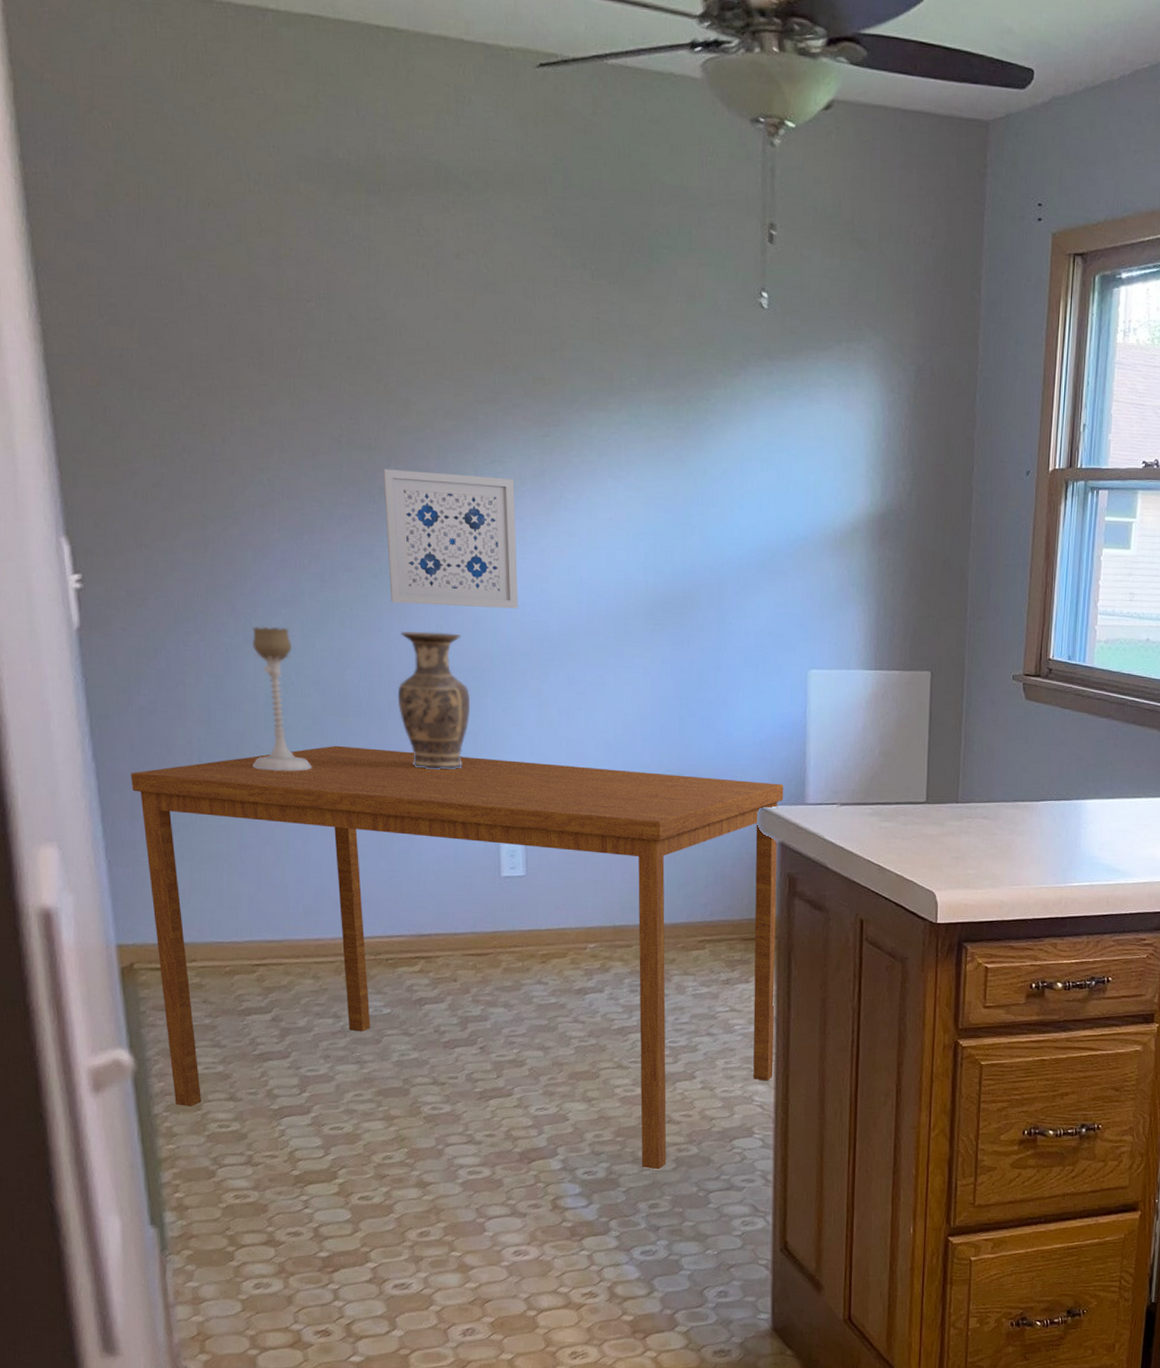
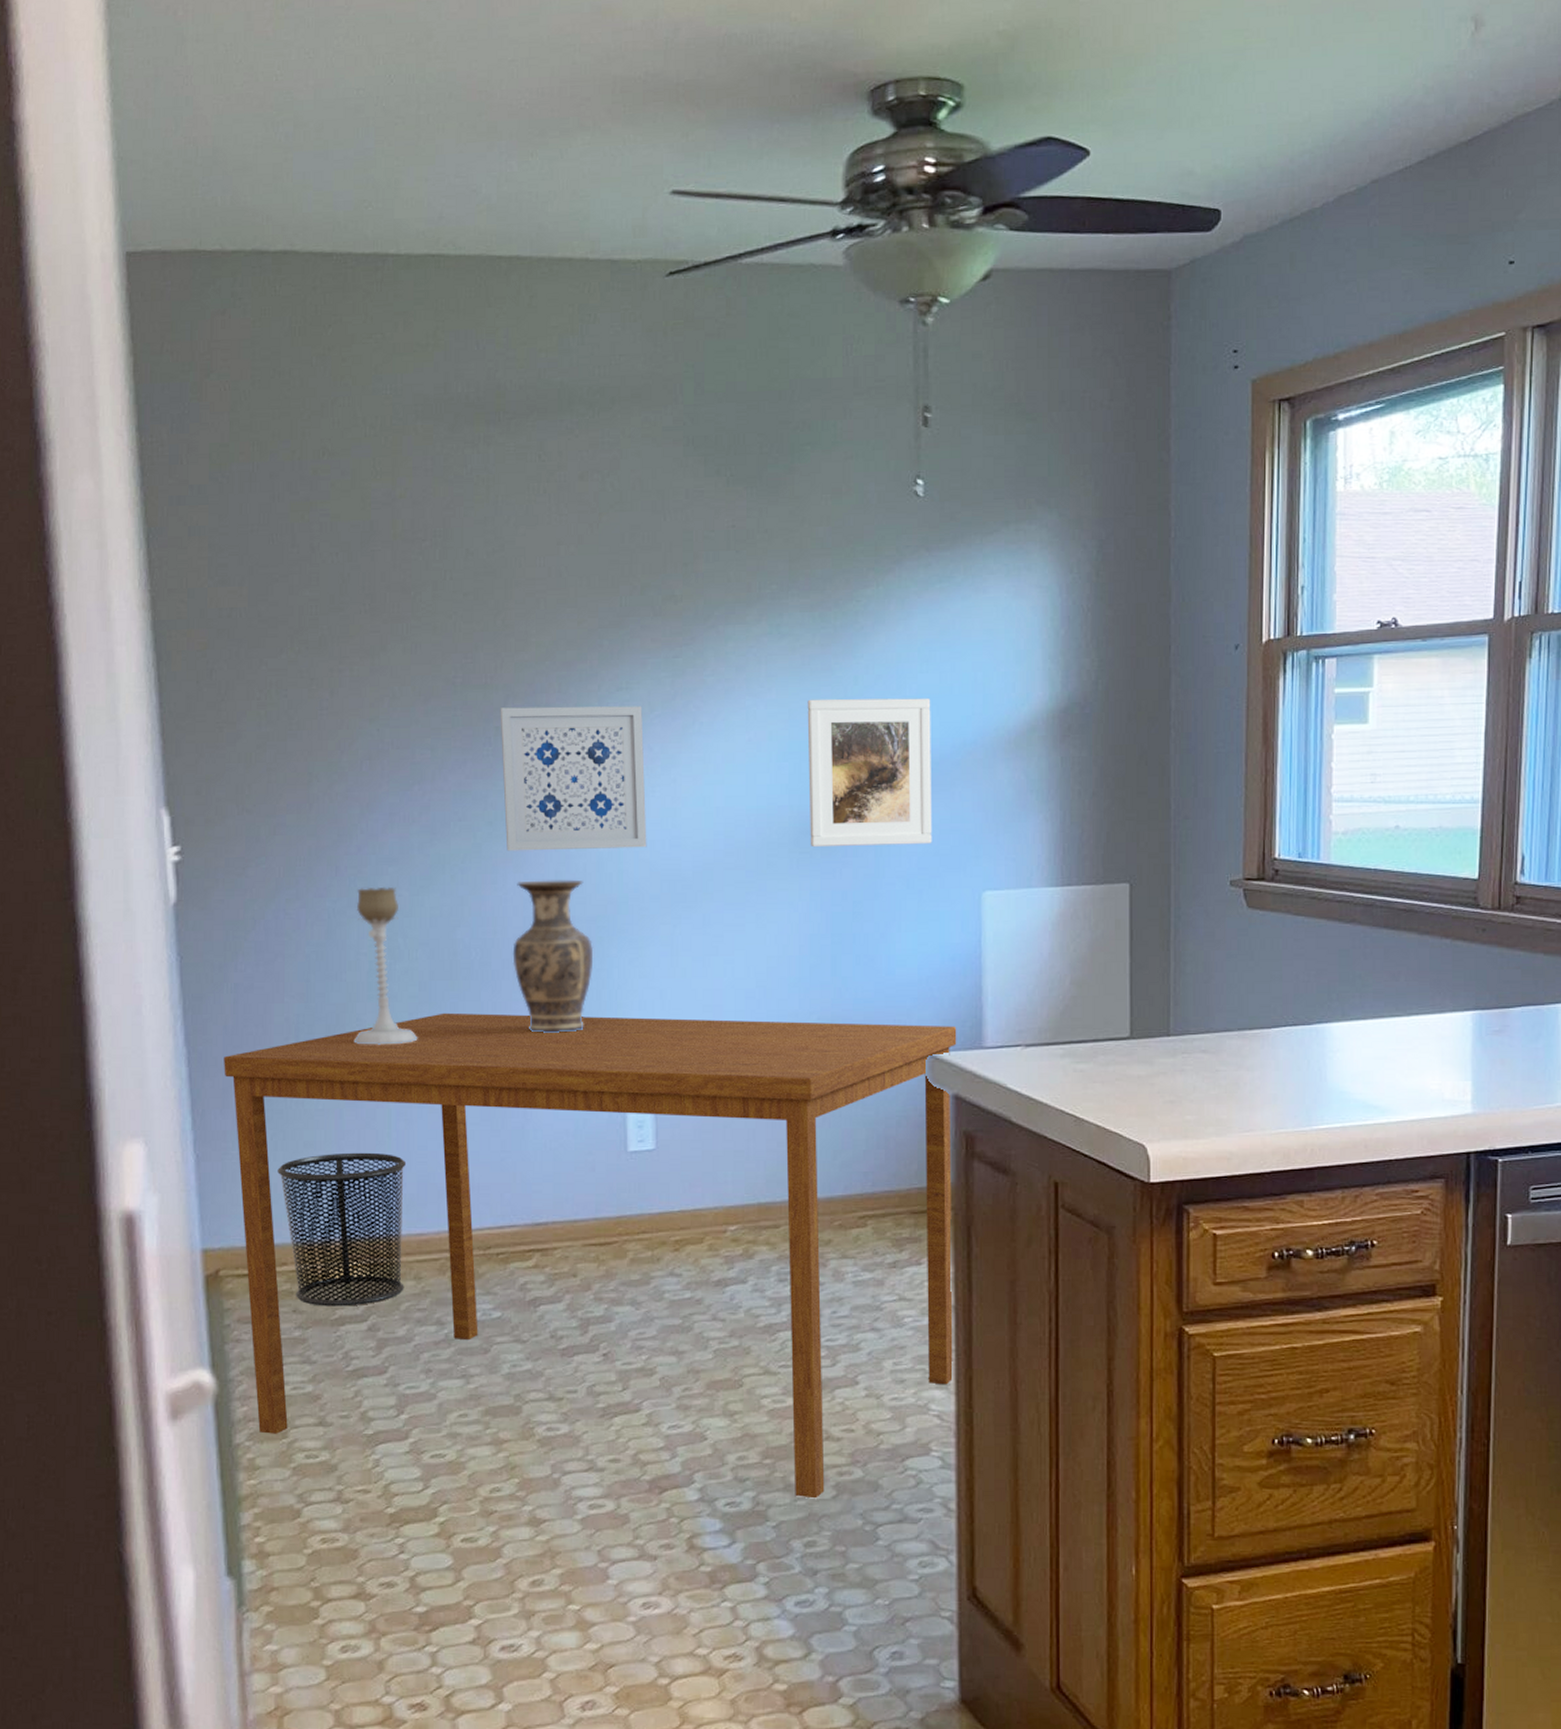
waste bin: none [185,865,304,1000] -> present [278,1152,407,1307]
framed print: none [661,486,770,625] -> present [807,698,932,848]

